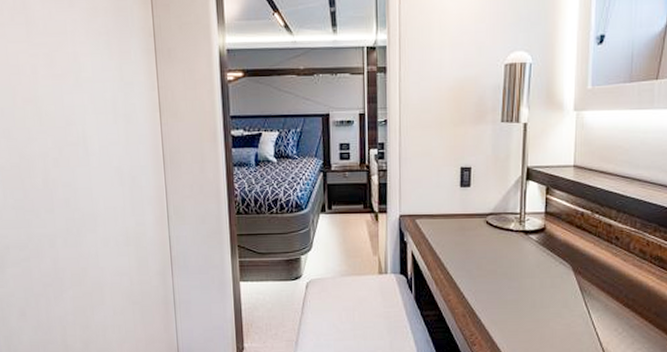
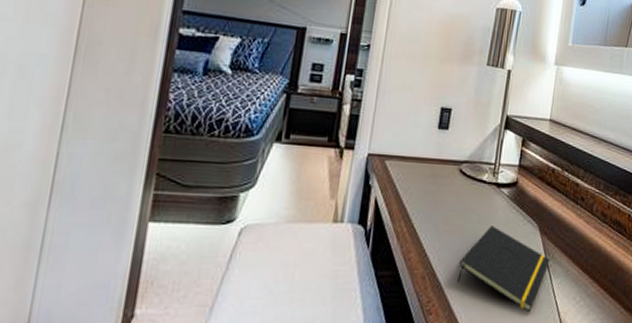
notepad: none [496,269,587,343] -> present [457,225,551,313]

